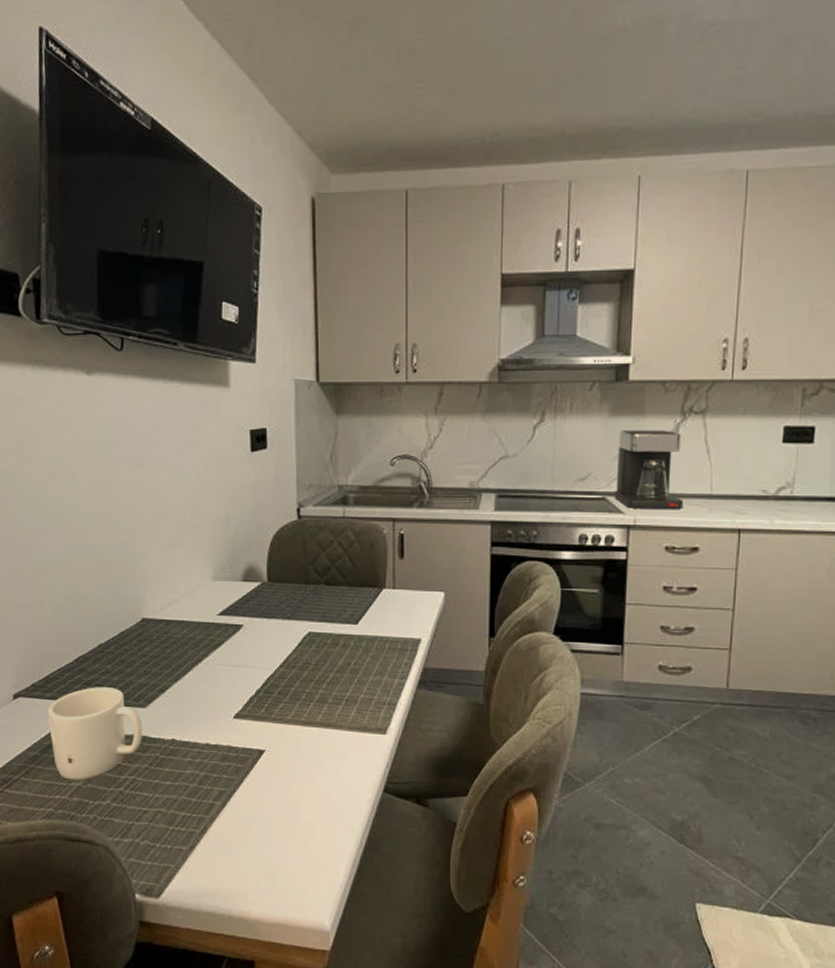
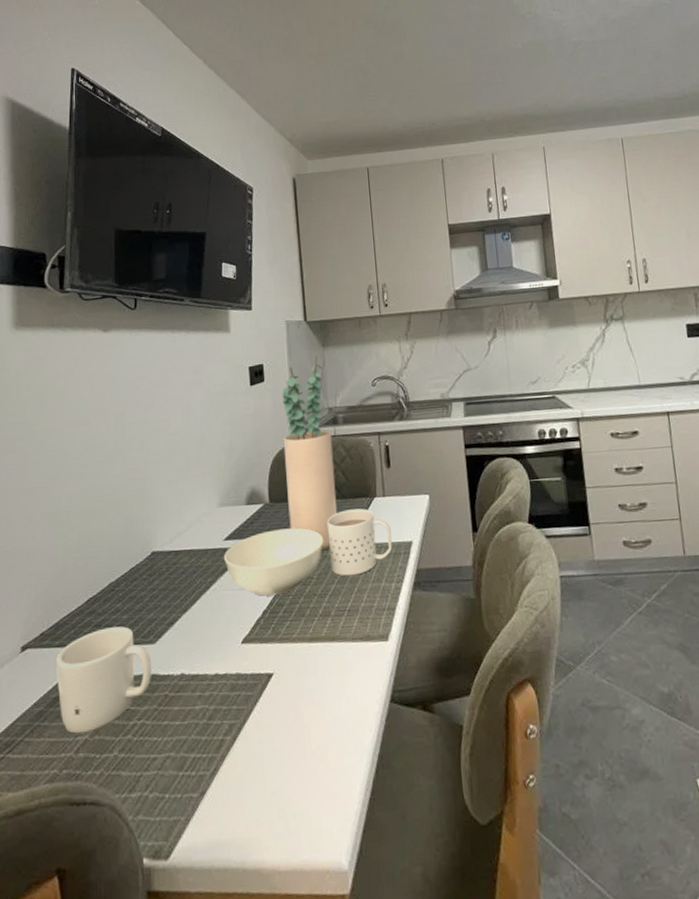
bowl: none [218,610,325,676] -> present [224,528,324,596]
vase: none [285,423,342,638] -> present [282,355,338,551]
mug: none [329,598,399,667] -> present [327,508,392,577]
coffee maker: present [614,430,683,510] -> none [558,336,619,404]

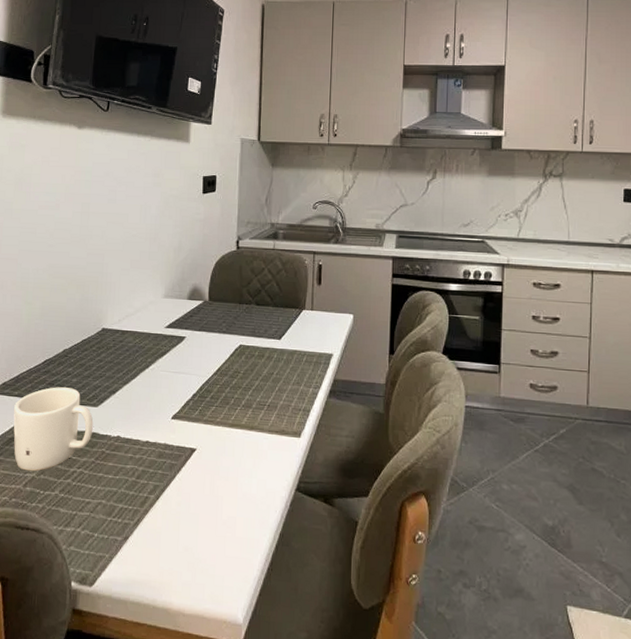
bowl: present [224,528,324,596] -> none [164,325,254,382]
vase: present [282,355,338,551] -> none [224,174,272,350]
mug: present [327,508,392,577] -> none [256,317,315,376]

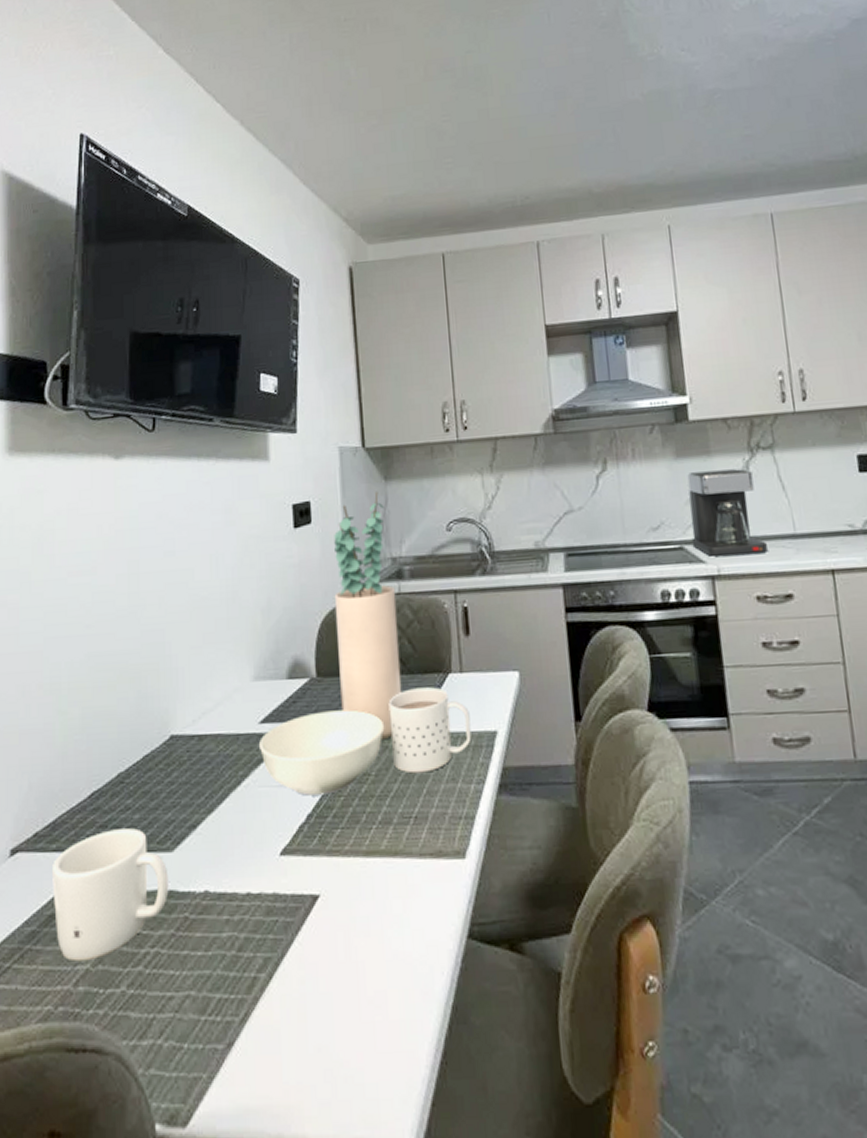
bowl: none [164,325,254,382] -> present [259,710,385,796]
vase: none [224,174,272,350] -> present [334,491,402,740]
mug: none [256,317,315,376] -> present [388,687,472,774]
coffee maker: none [491,188,546,252] -> present [687,469,768,558]

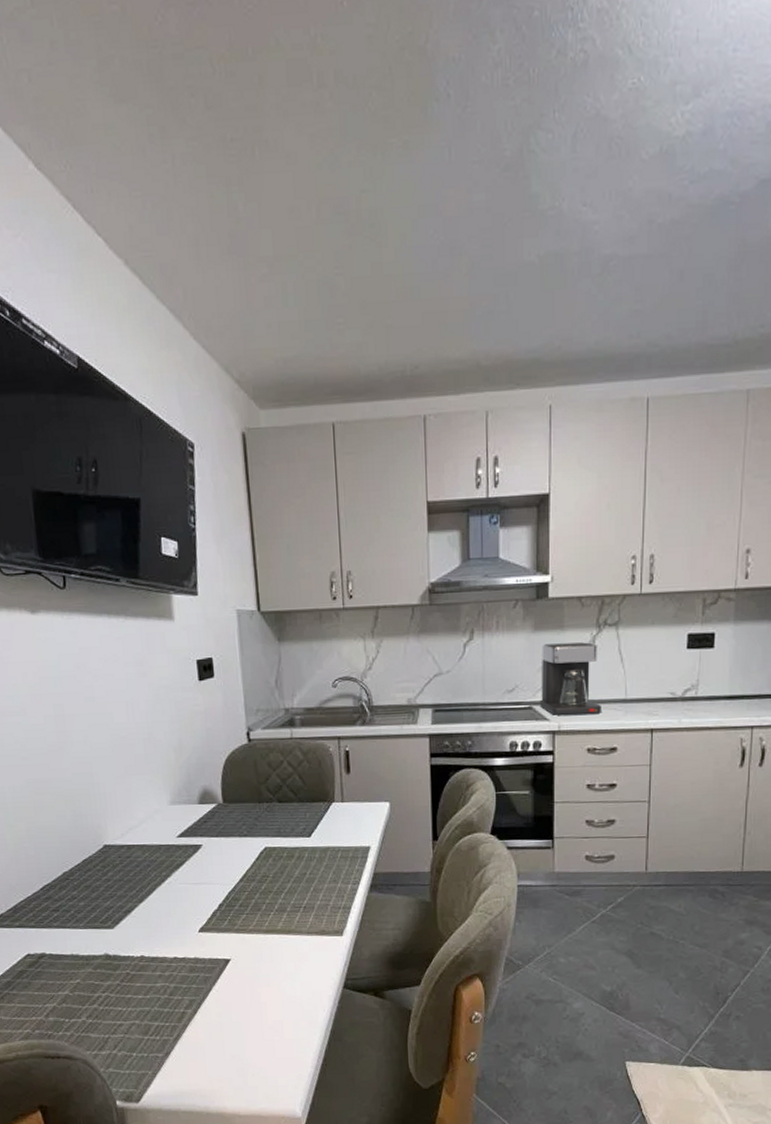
mug: present [52,828,169,962] -> none [17,912,113,1002]
bowl: present [259,710,385,796] -> none [178,828,280,891]
vase: present [334,491,402,740] -> none [234,650,294,852]
mug: present [388,687,472,774] -> none [282,812,350,876]

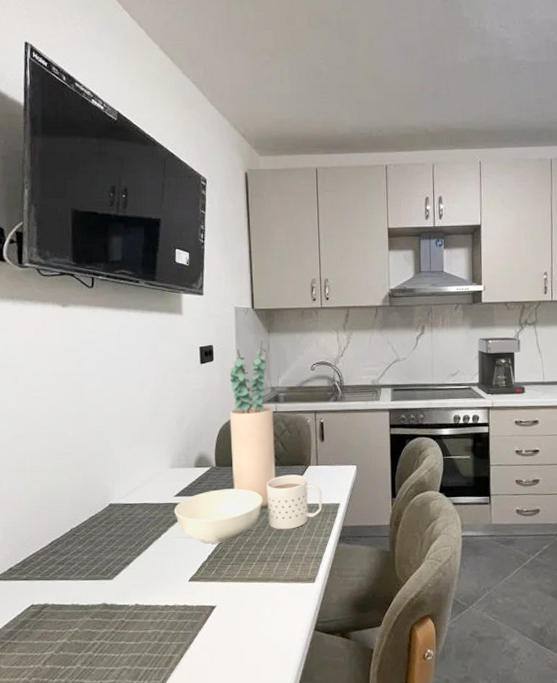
bowl: none [178,828,280,891] -> present [174,488,263,544]
vase: none [234,650,294,852] -> present [229,340,276,509]
mug: none [282,812,350,876] -> present [266,474,322,530]

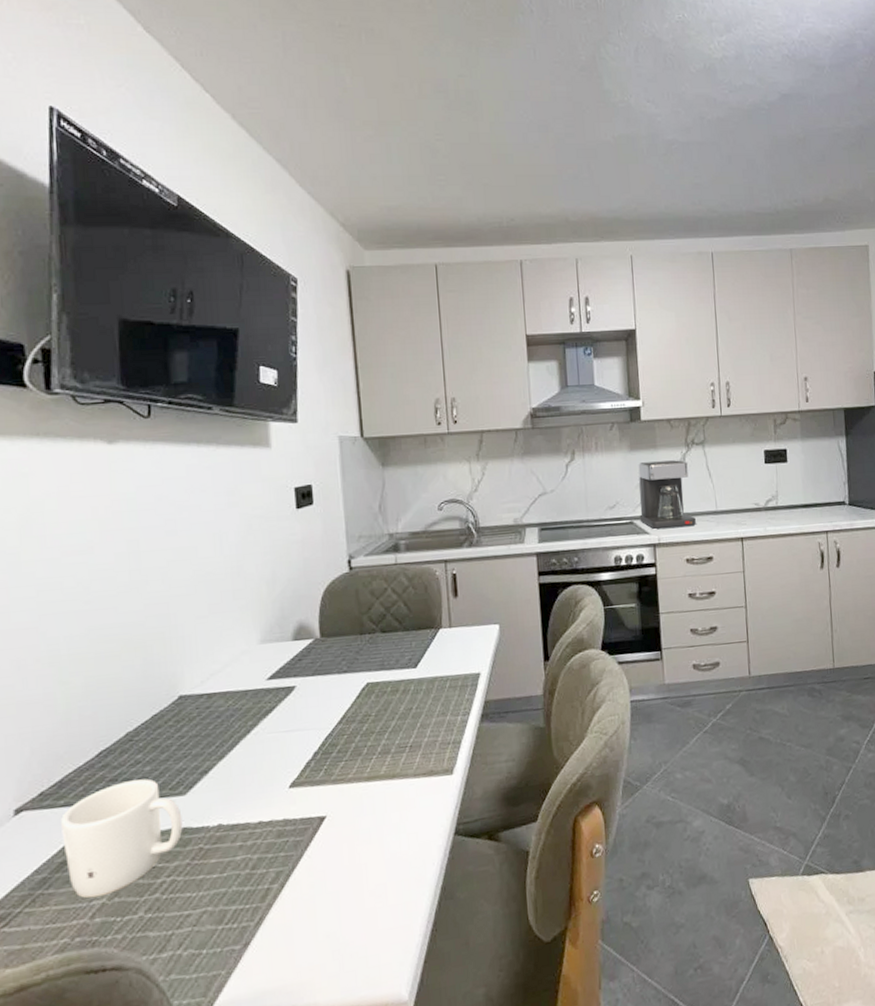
mug: none [24,565,110,650] -> present [61,778,183,899]
bowl: present [174,488,263,544] -> none [267,663,384,737]
vase: present [229,340,276,509] -> none [335,476,399,687]
mug: present [266,474,322,530] -> none [386,640,459,712]

